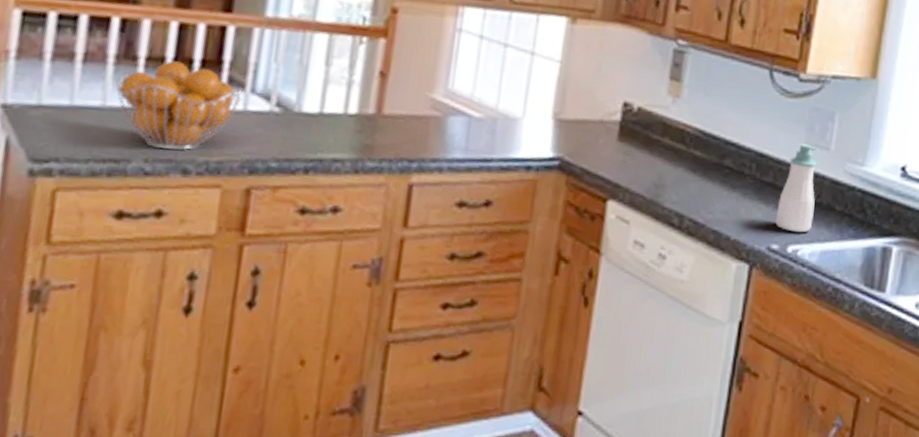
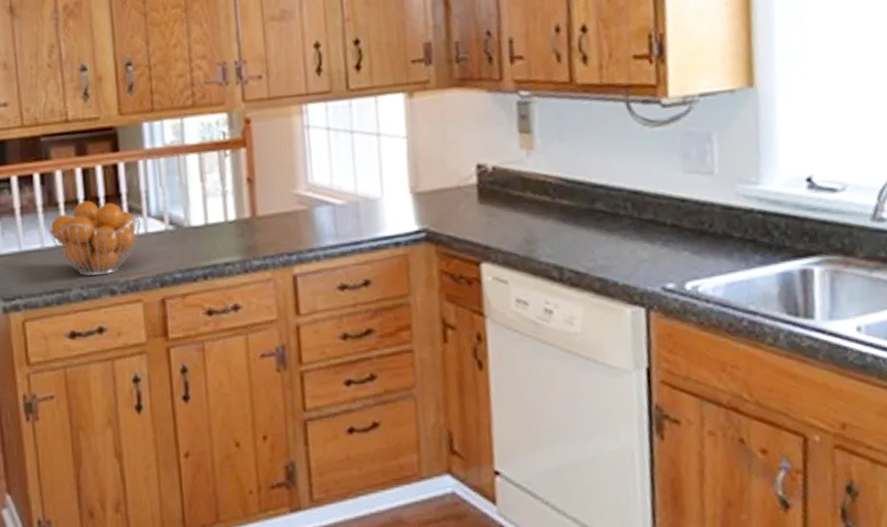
soap bottle: present [775,144,817,233] -> none [664,172,710,268]

